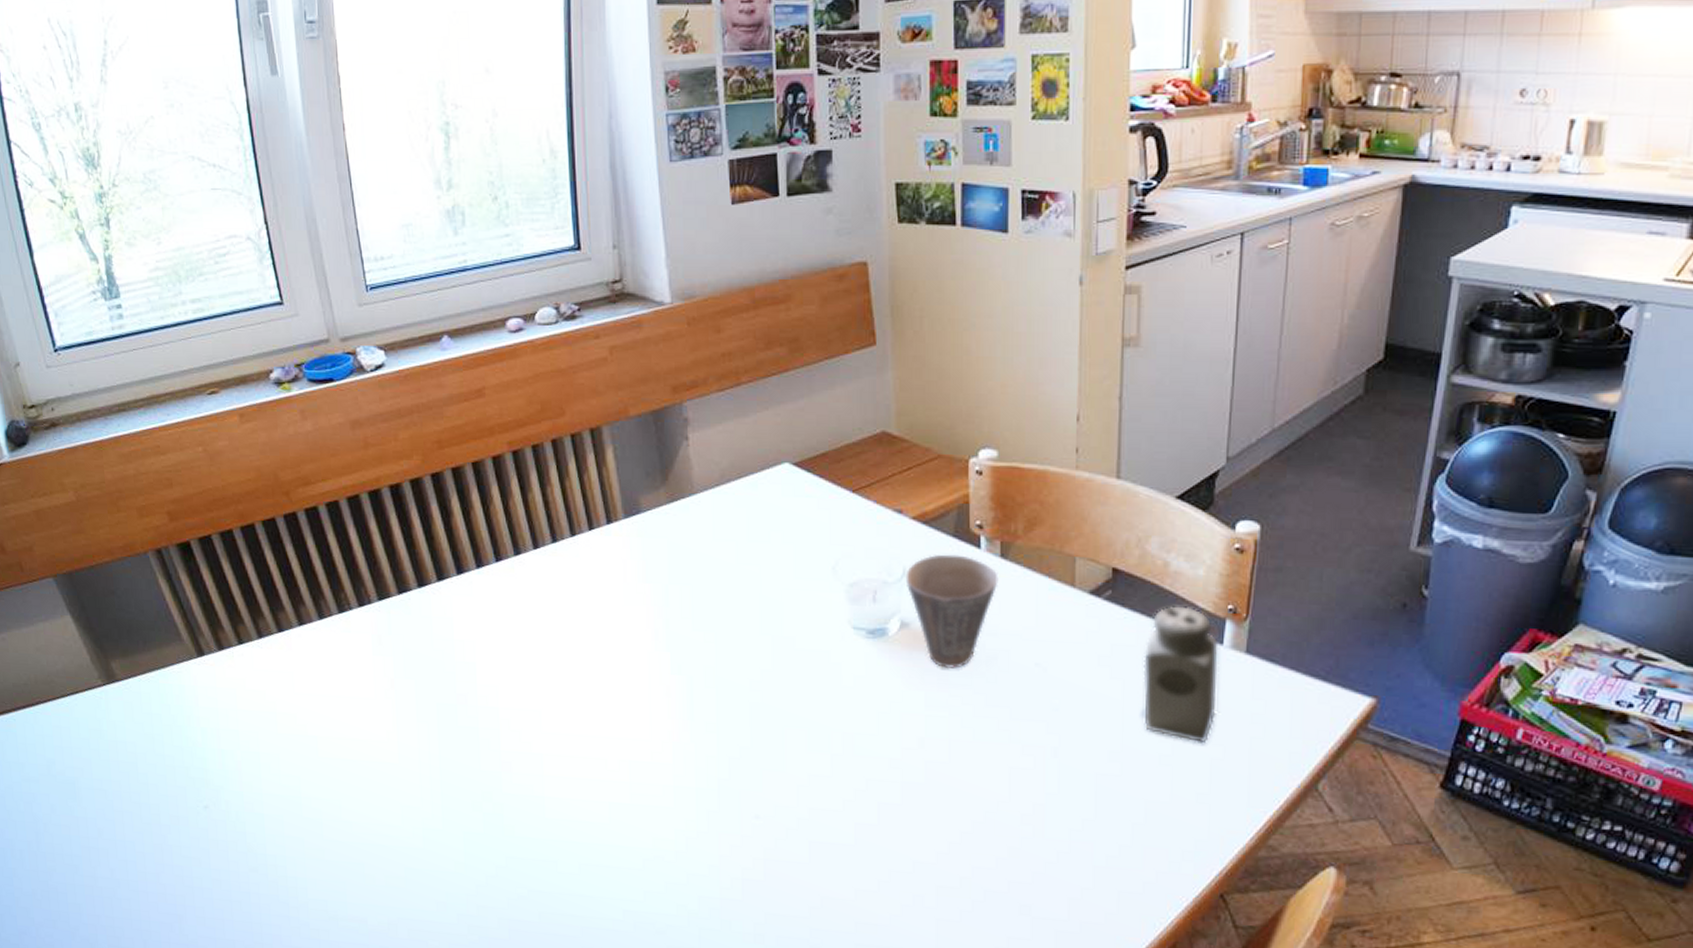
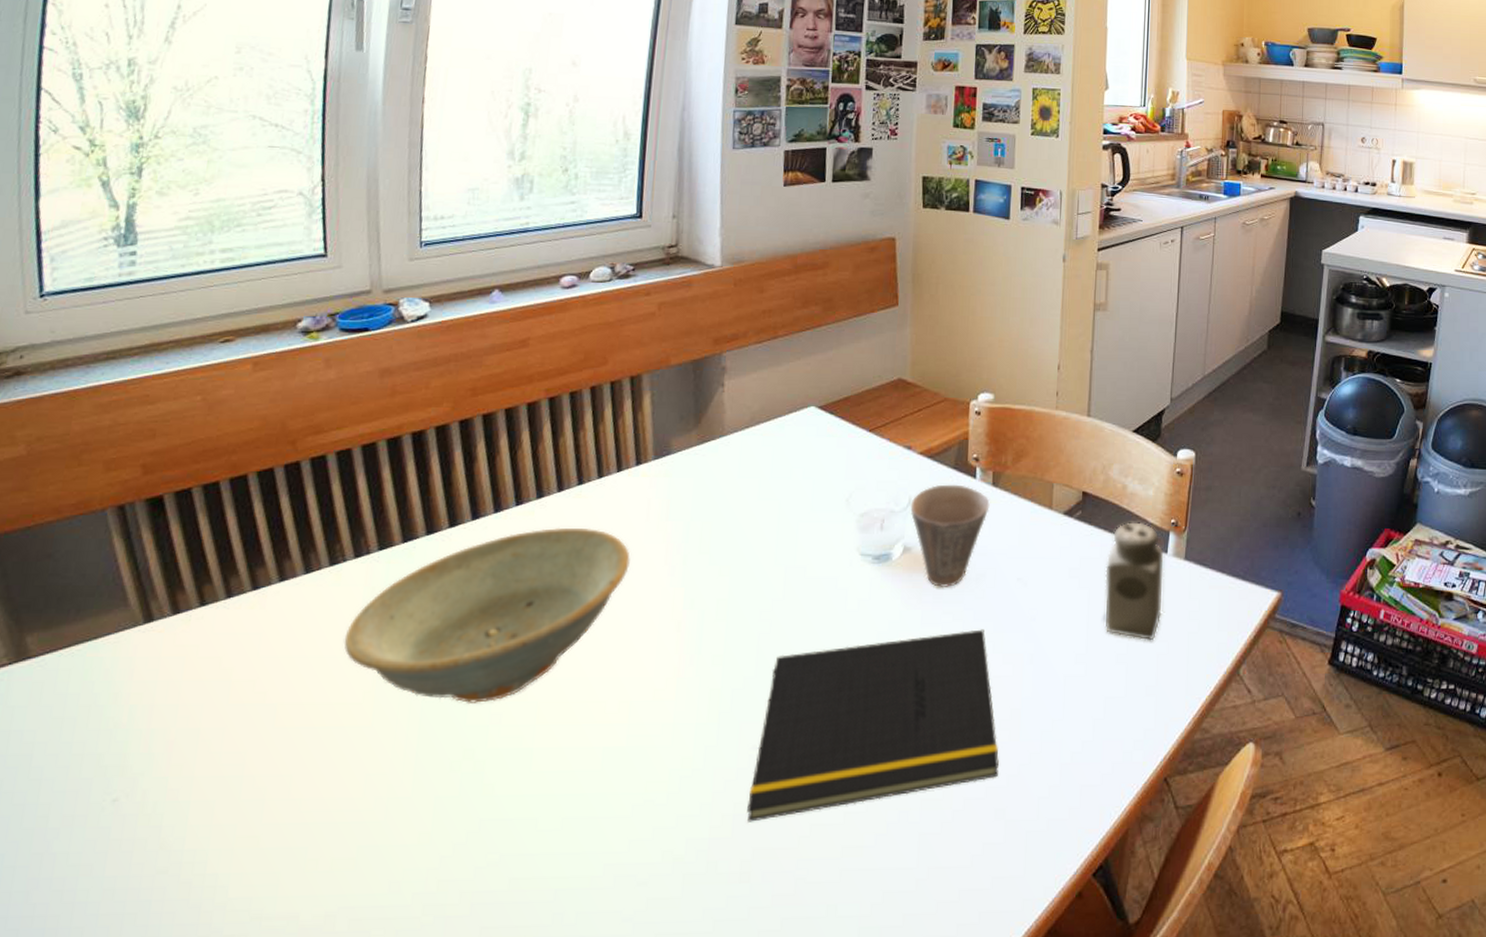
dish: none [362,585,613,751] -> present [344,527,630,703]
notepad: none [755,716,1021,888] -> present [747,629,999,822]

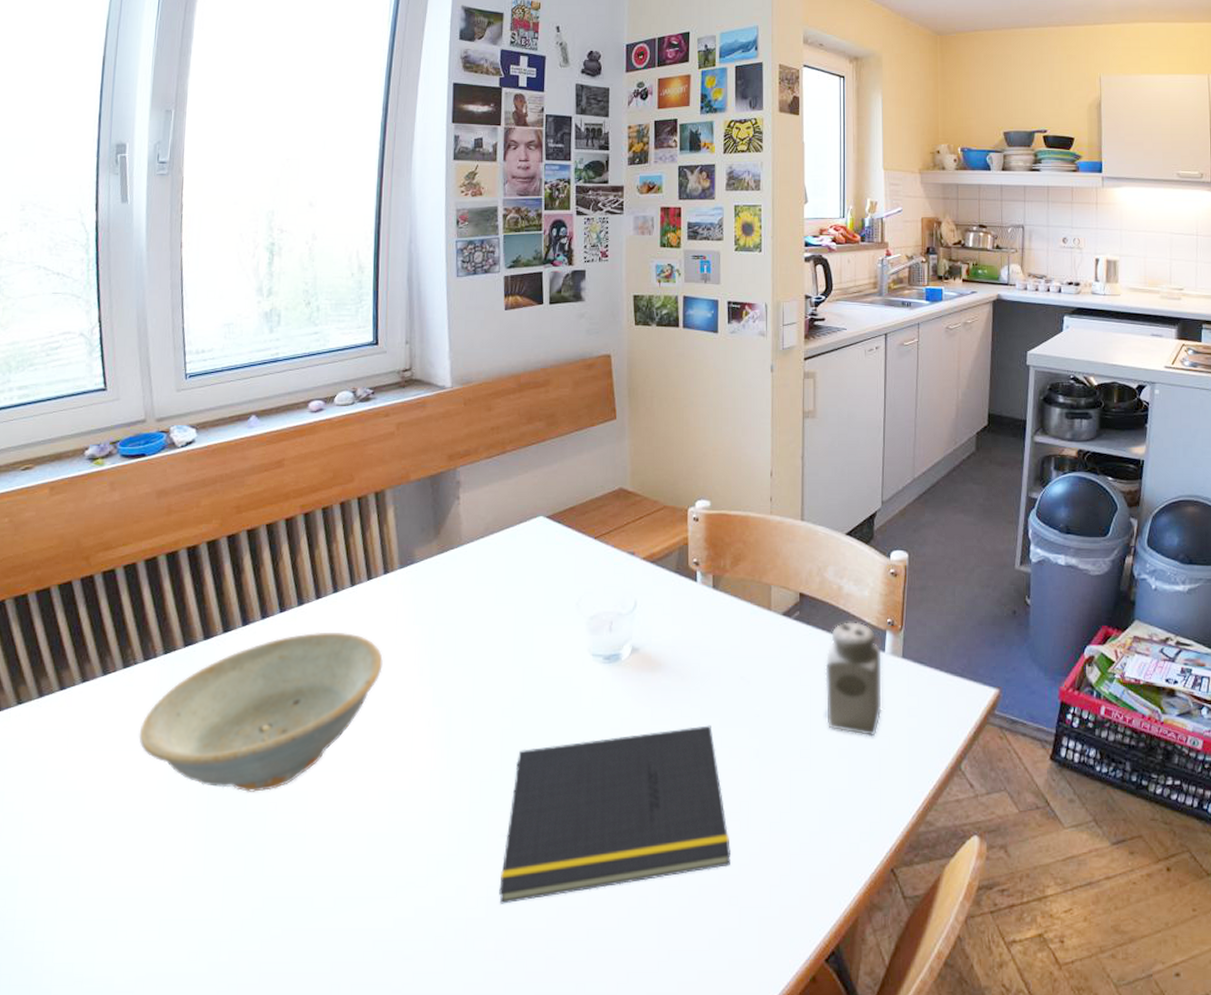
cup: present [910,484,990,588] -> none [636,588,711,687]

